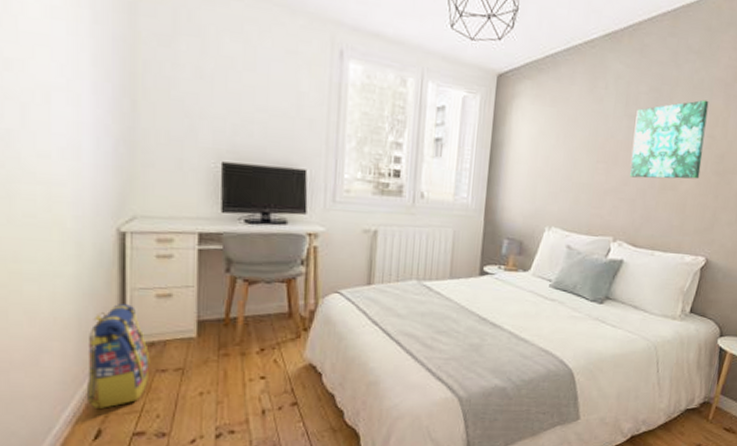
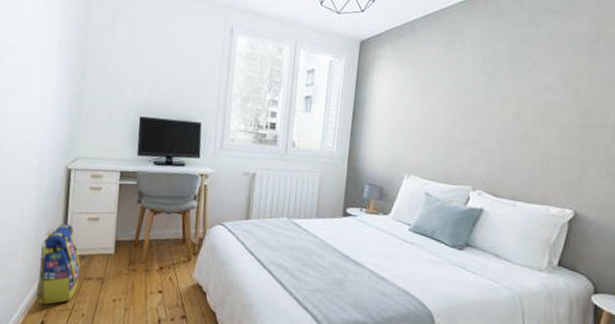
wall art: present [630,99,709,179] -> none [488,56,571,133]

